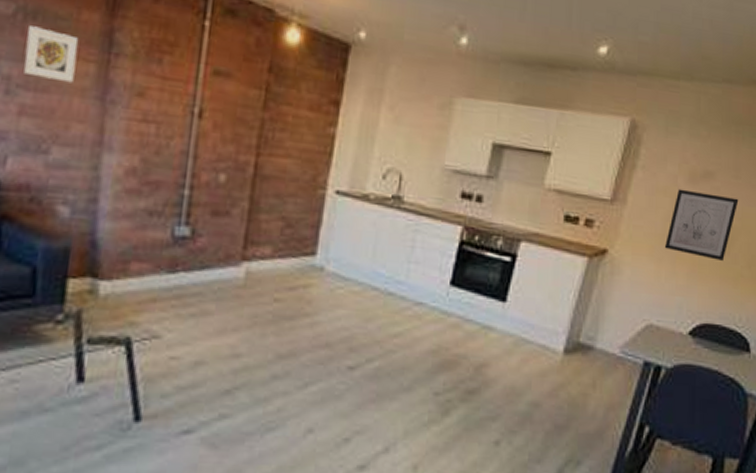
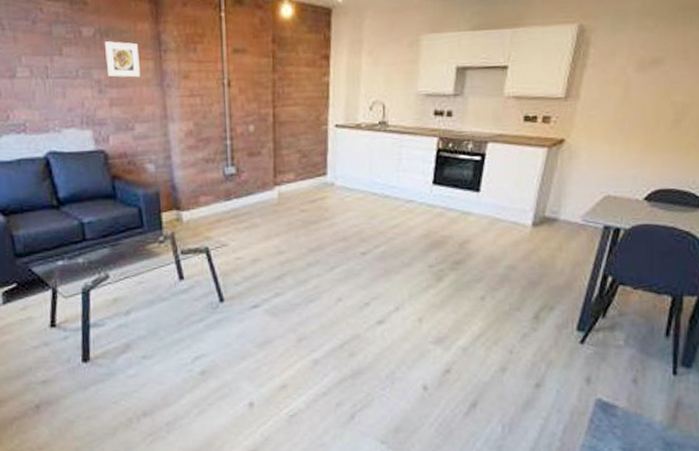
wall art: present [665,189,739,261] -> none [618,77,688,135]

